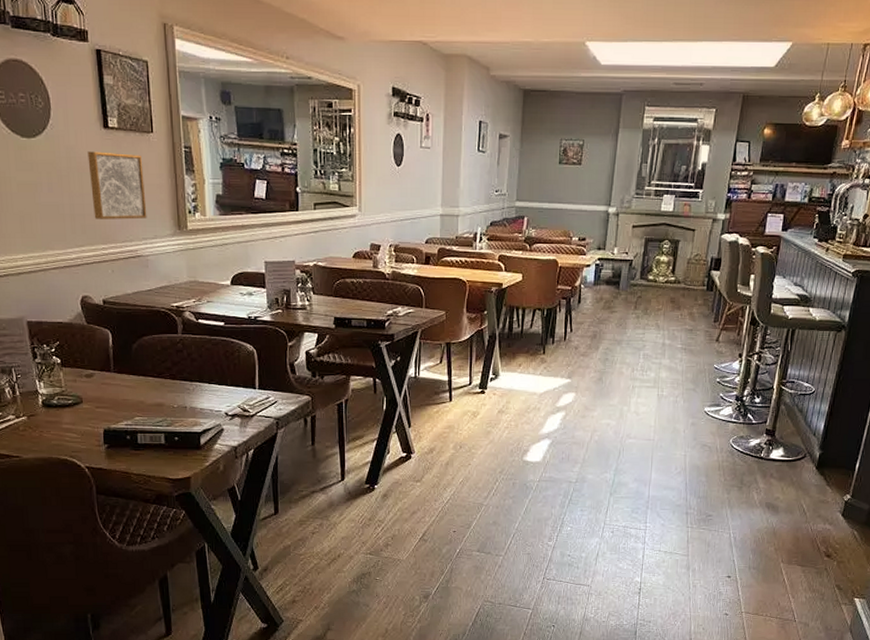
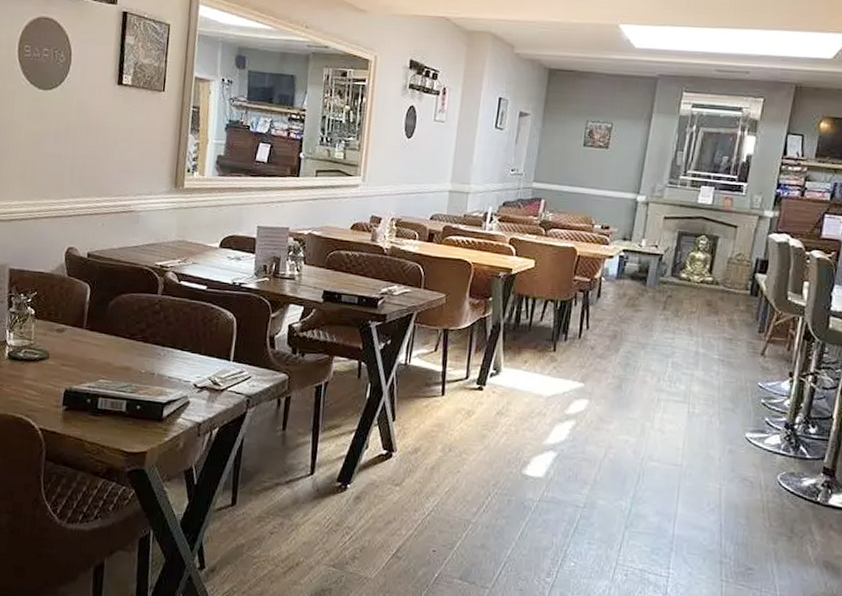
wall art: present [87,151,147,220] -> none [94,106,150,174]

